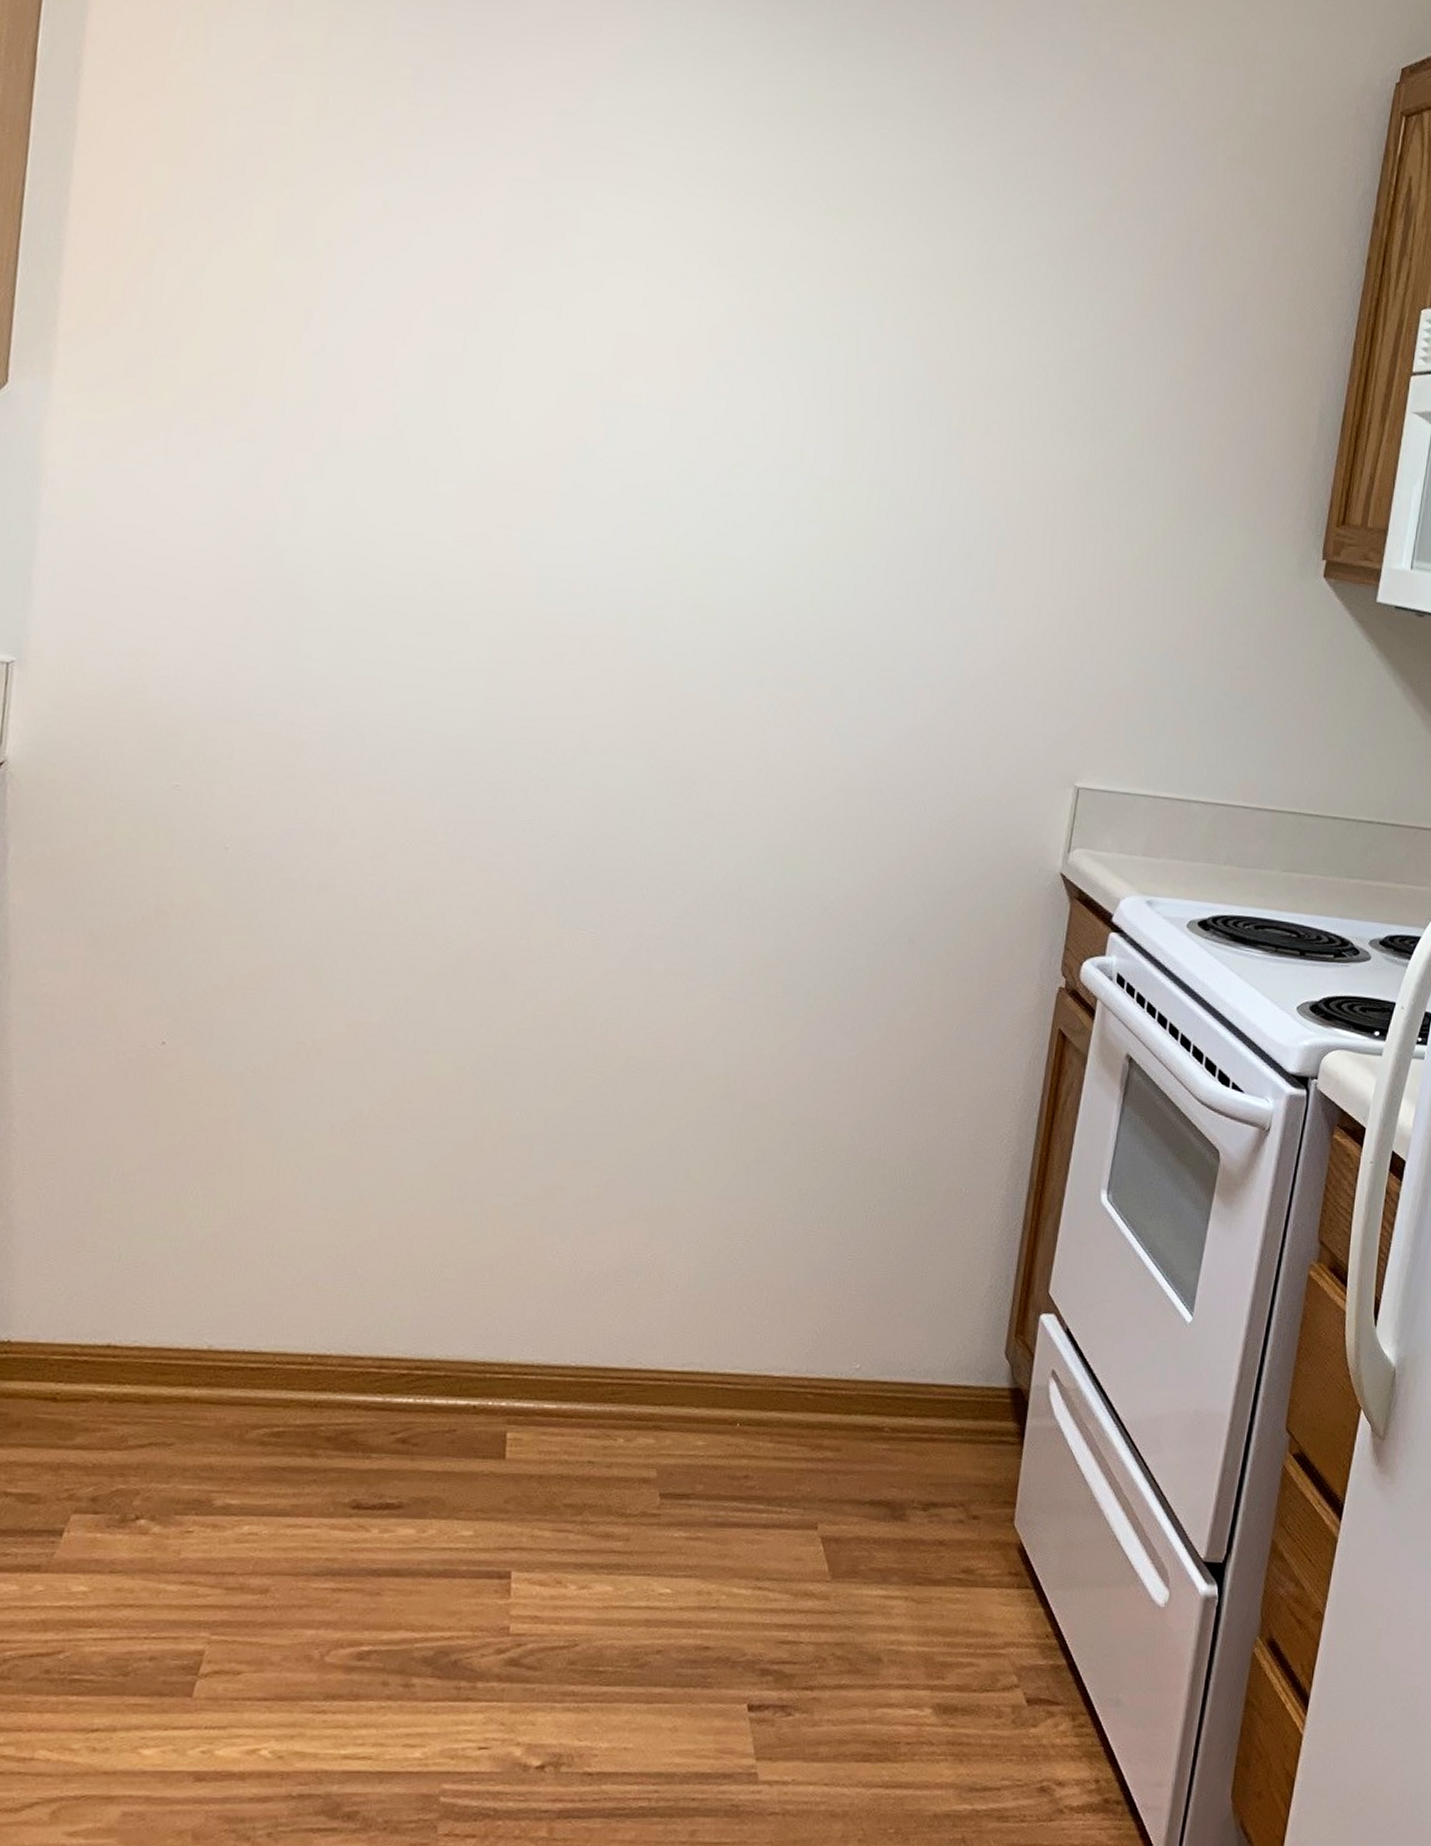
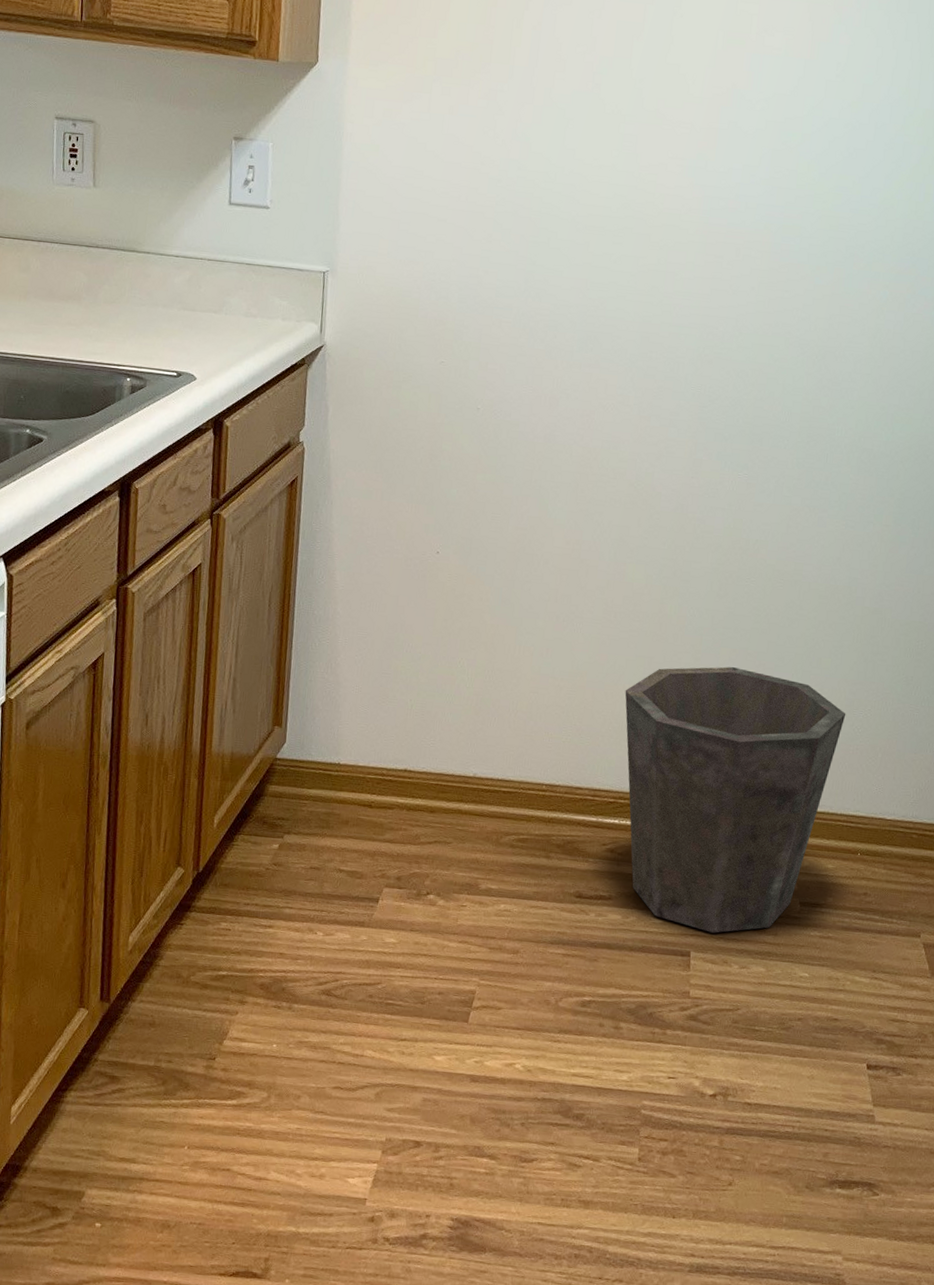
waste bin: none [425,1185,722,1544] -> present [625,666,846,933]

